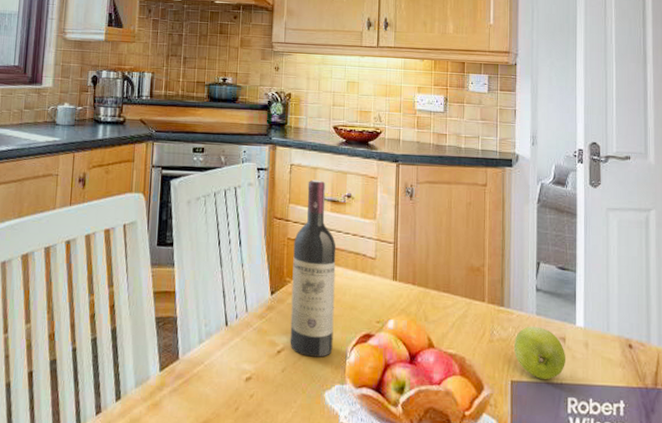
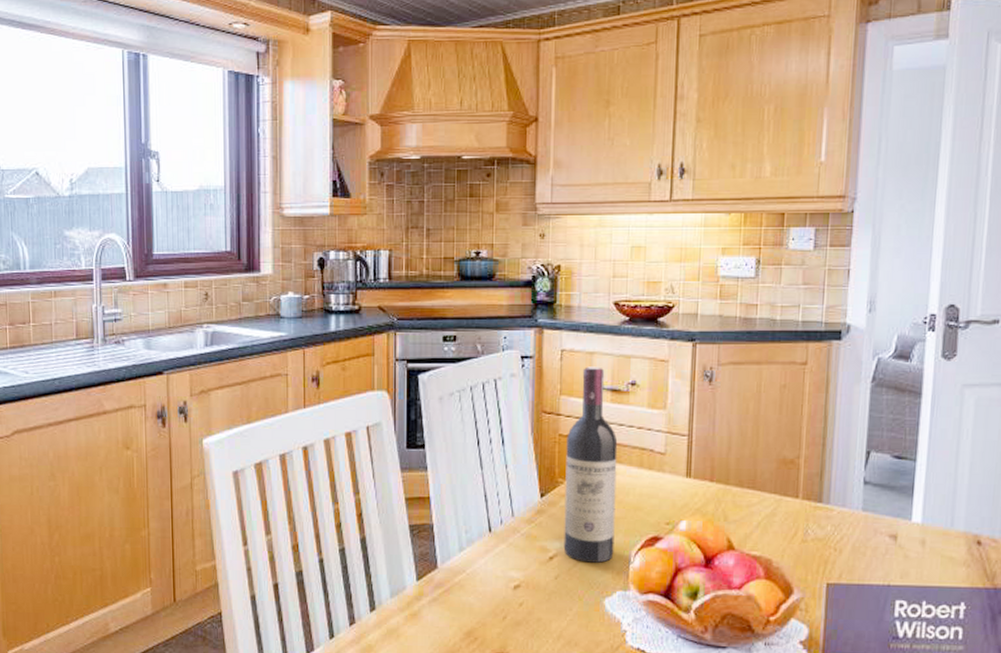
apple: present [514,326,566,379] -> none [832,523,897,581]

